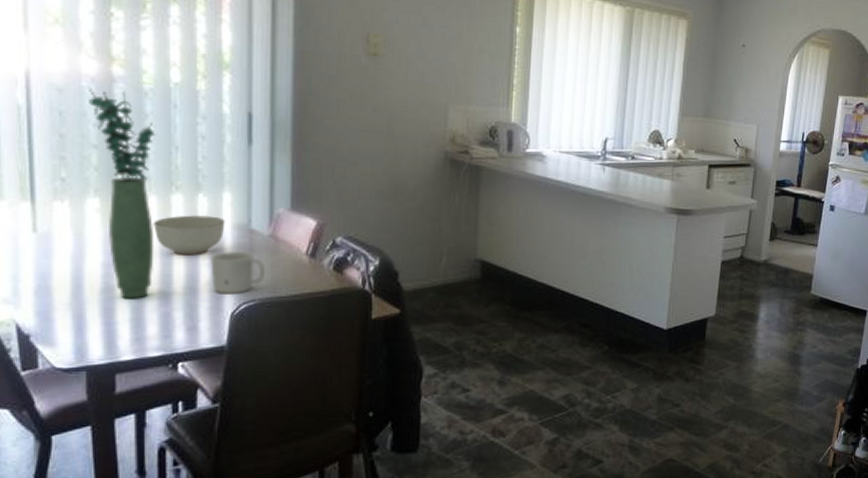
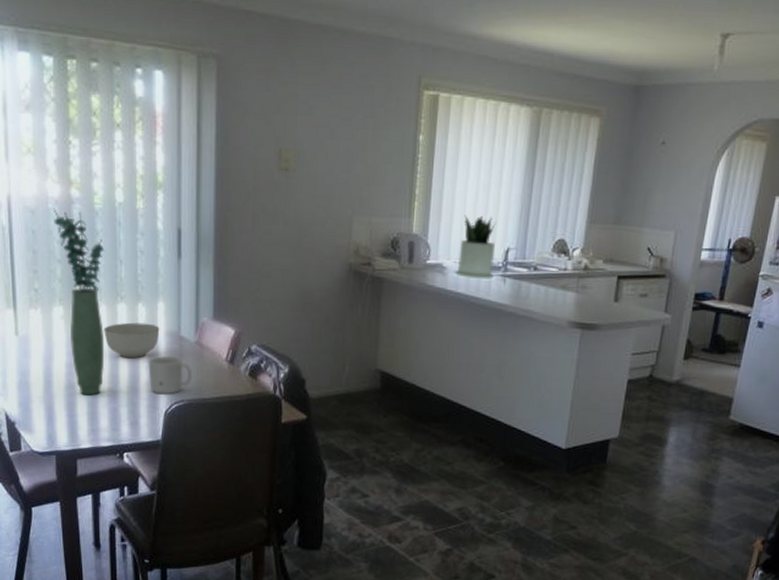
planter: none [554,105,594,169] -> present [454,214,496,281]

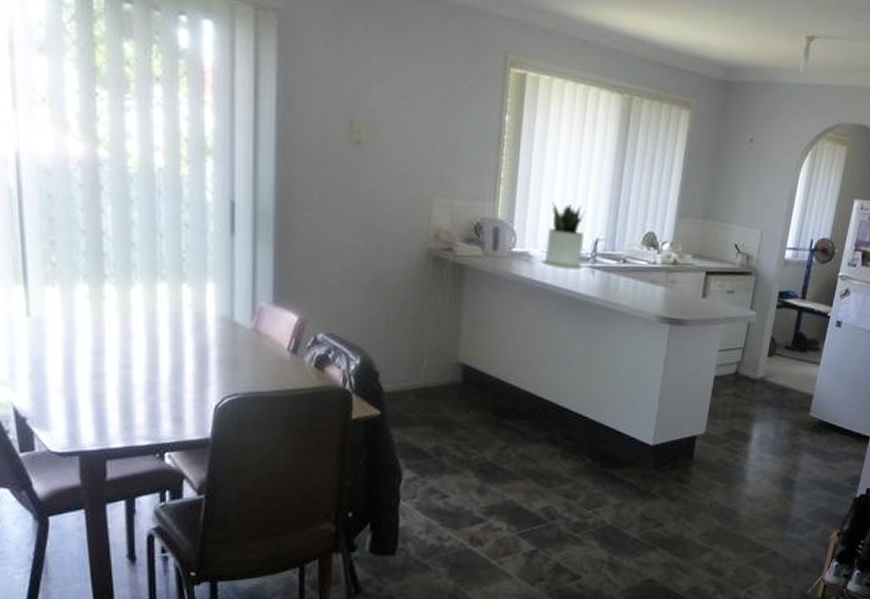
vase: present [54,208,105,396] -> none [76,170,141,388]
bowl: present [104,322,160,359] -> none [140,305,209,346]
mug: present [148,356,192,395] -> none [195,343,247,387]

